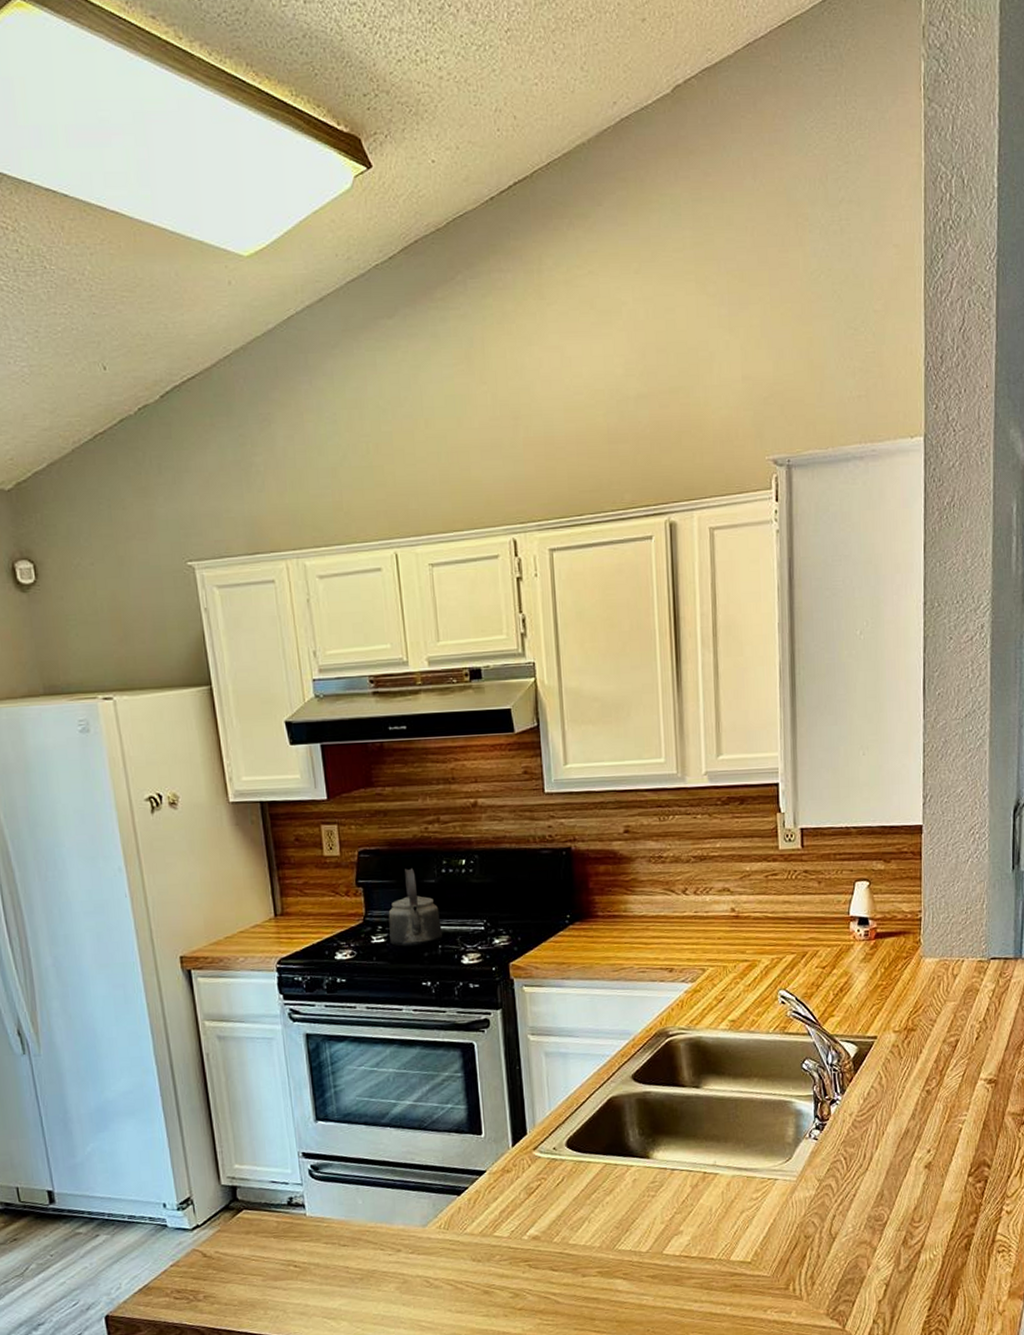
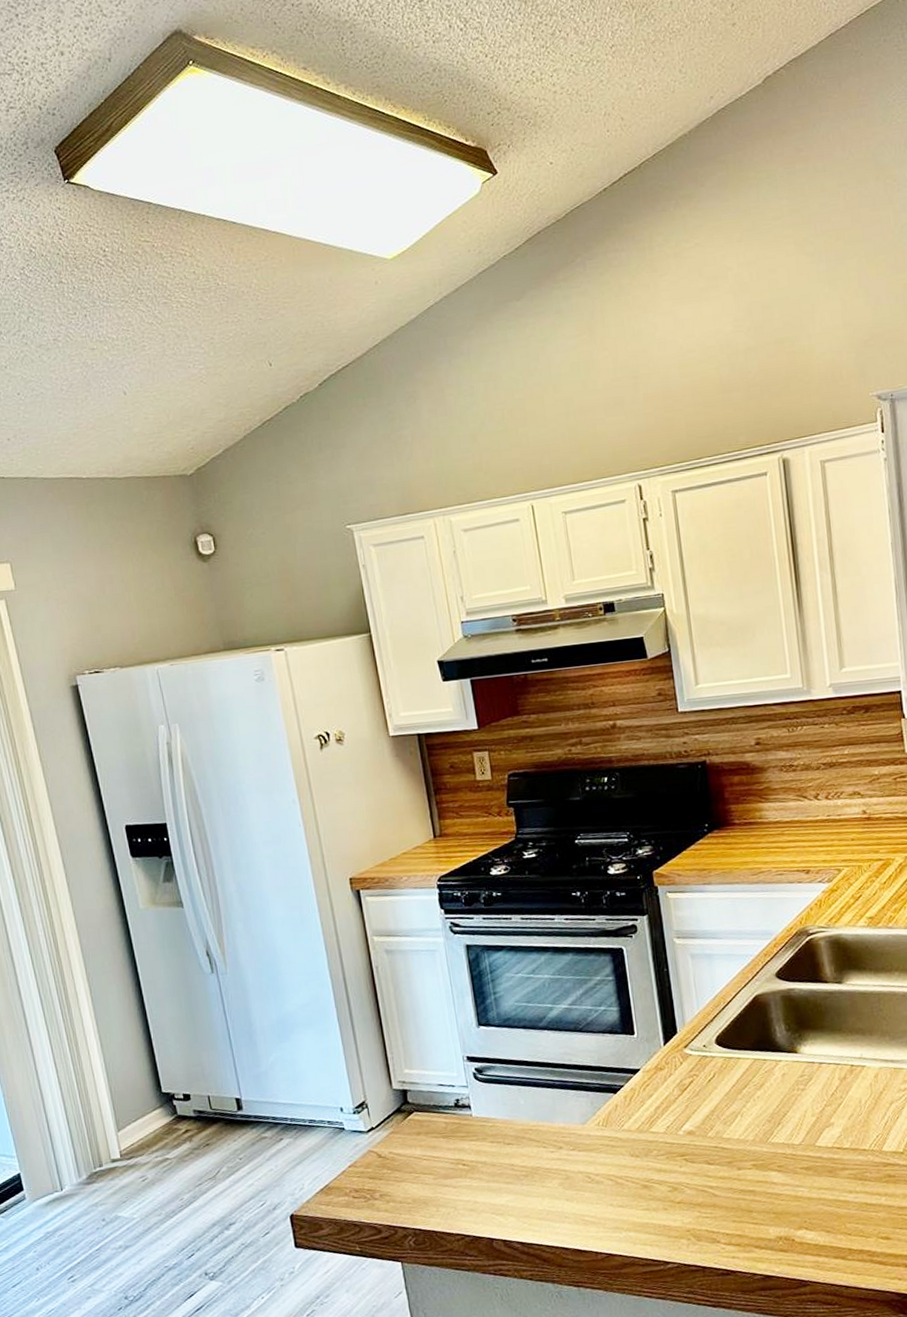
kettle: present [388,868,442,948] -> none [538,788,589,861]

